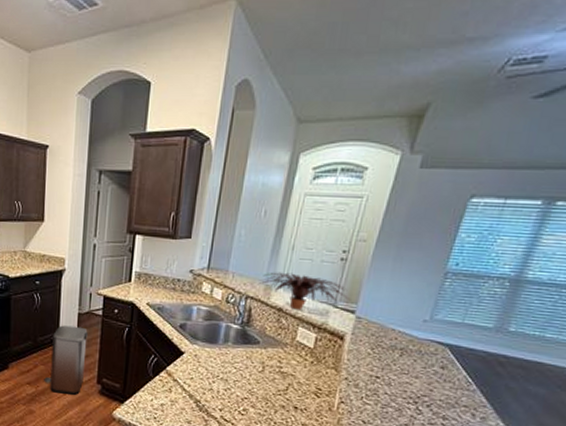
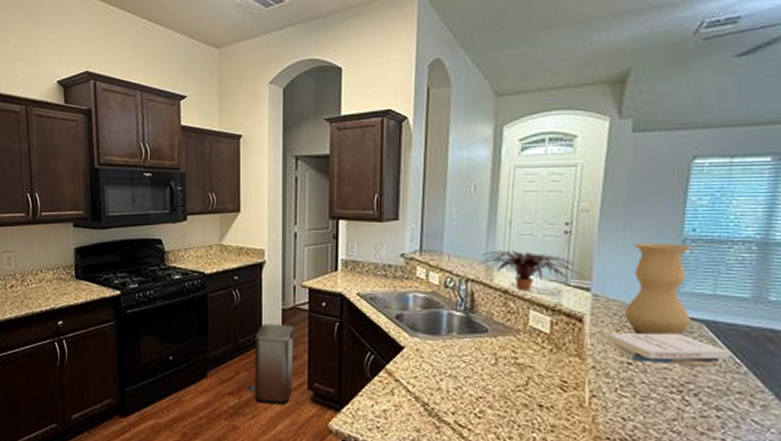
books: none [360,350,466,384] -> present [606,332,731,367]
vase: none [380,272,453,356] -> present [623,242,693,336]

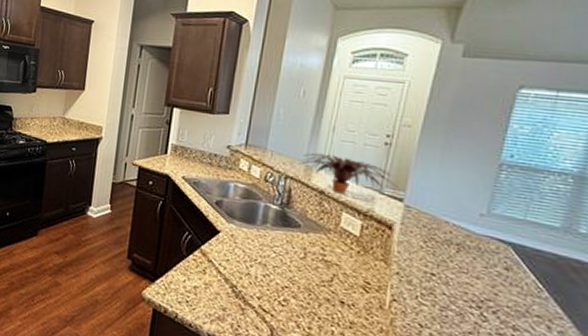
pedal bin: present [247,324,294,404] -> none [72,194,121,269]
books: present [606,332,731,367] -> none [412,243,535,289]
vase: present [623,242,693,336] -> none [433,161,508,254]

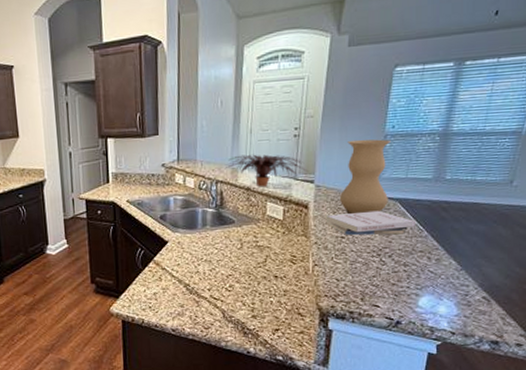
books: none [412,243,535,289] -> present [325,210,417,235]
vase: none [433,161,508,254] -> present [339,139,392,215]

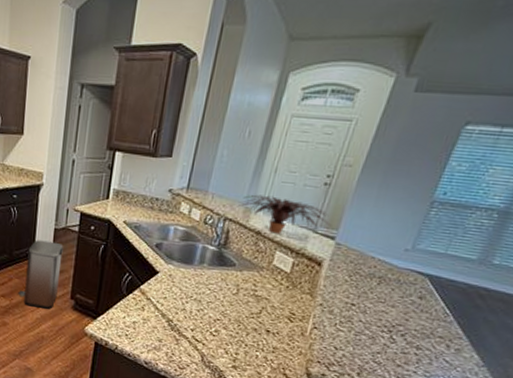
pedal bin: none [40,232,78,299] -> present [18,240,63,309]
books: present [325,210,417,235] -> none [337,277,444,315]
vase: present [339,139,392,215] -> none [359,200,439,285]

